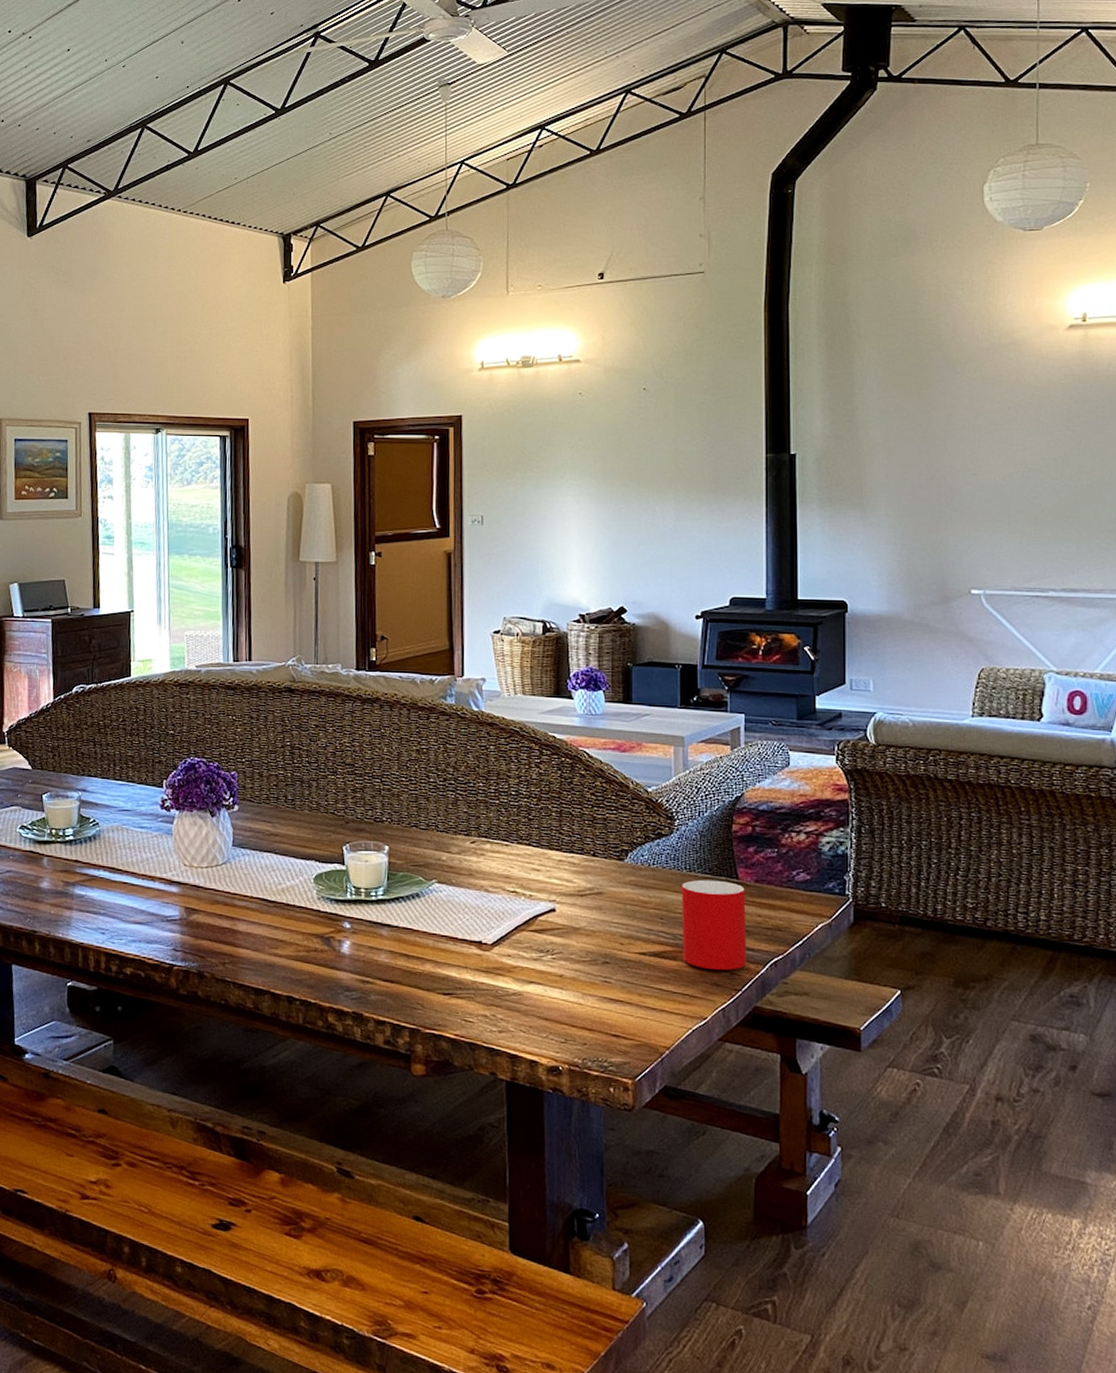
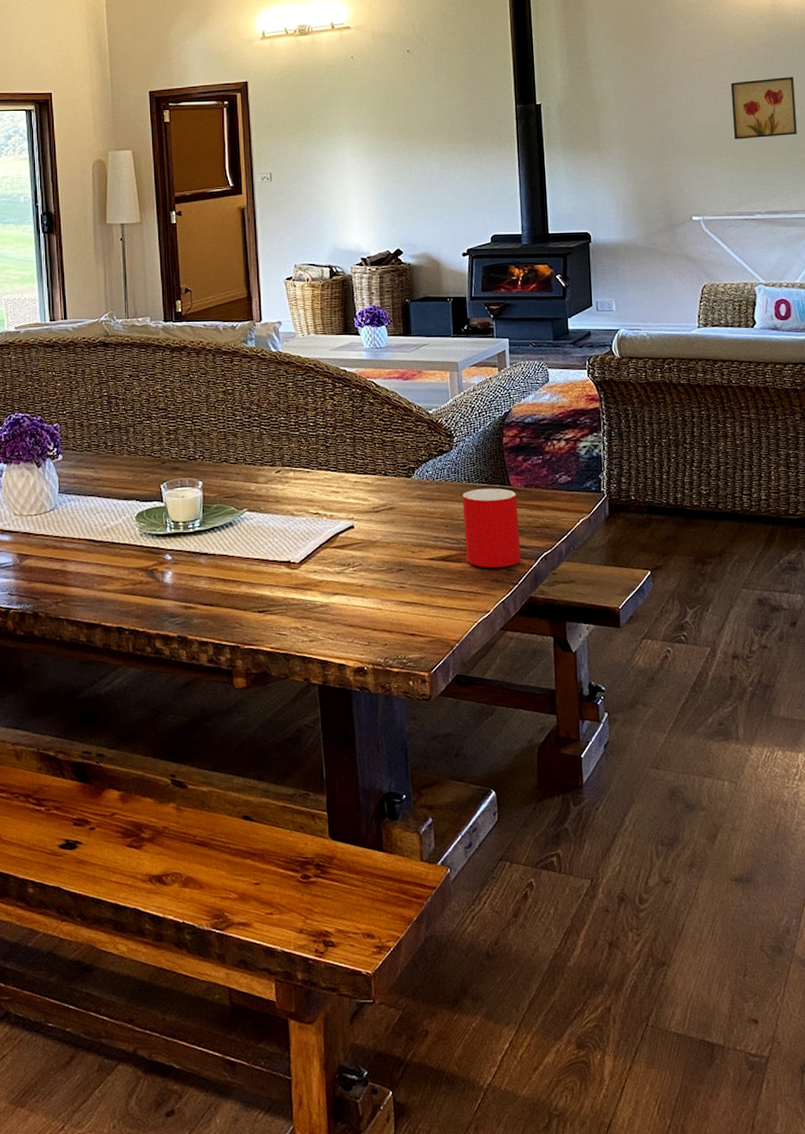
wall art: none [1025,434,1105,505] -> present [730,76,797,140]

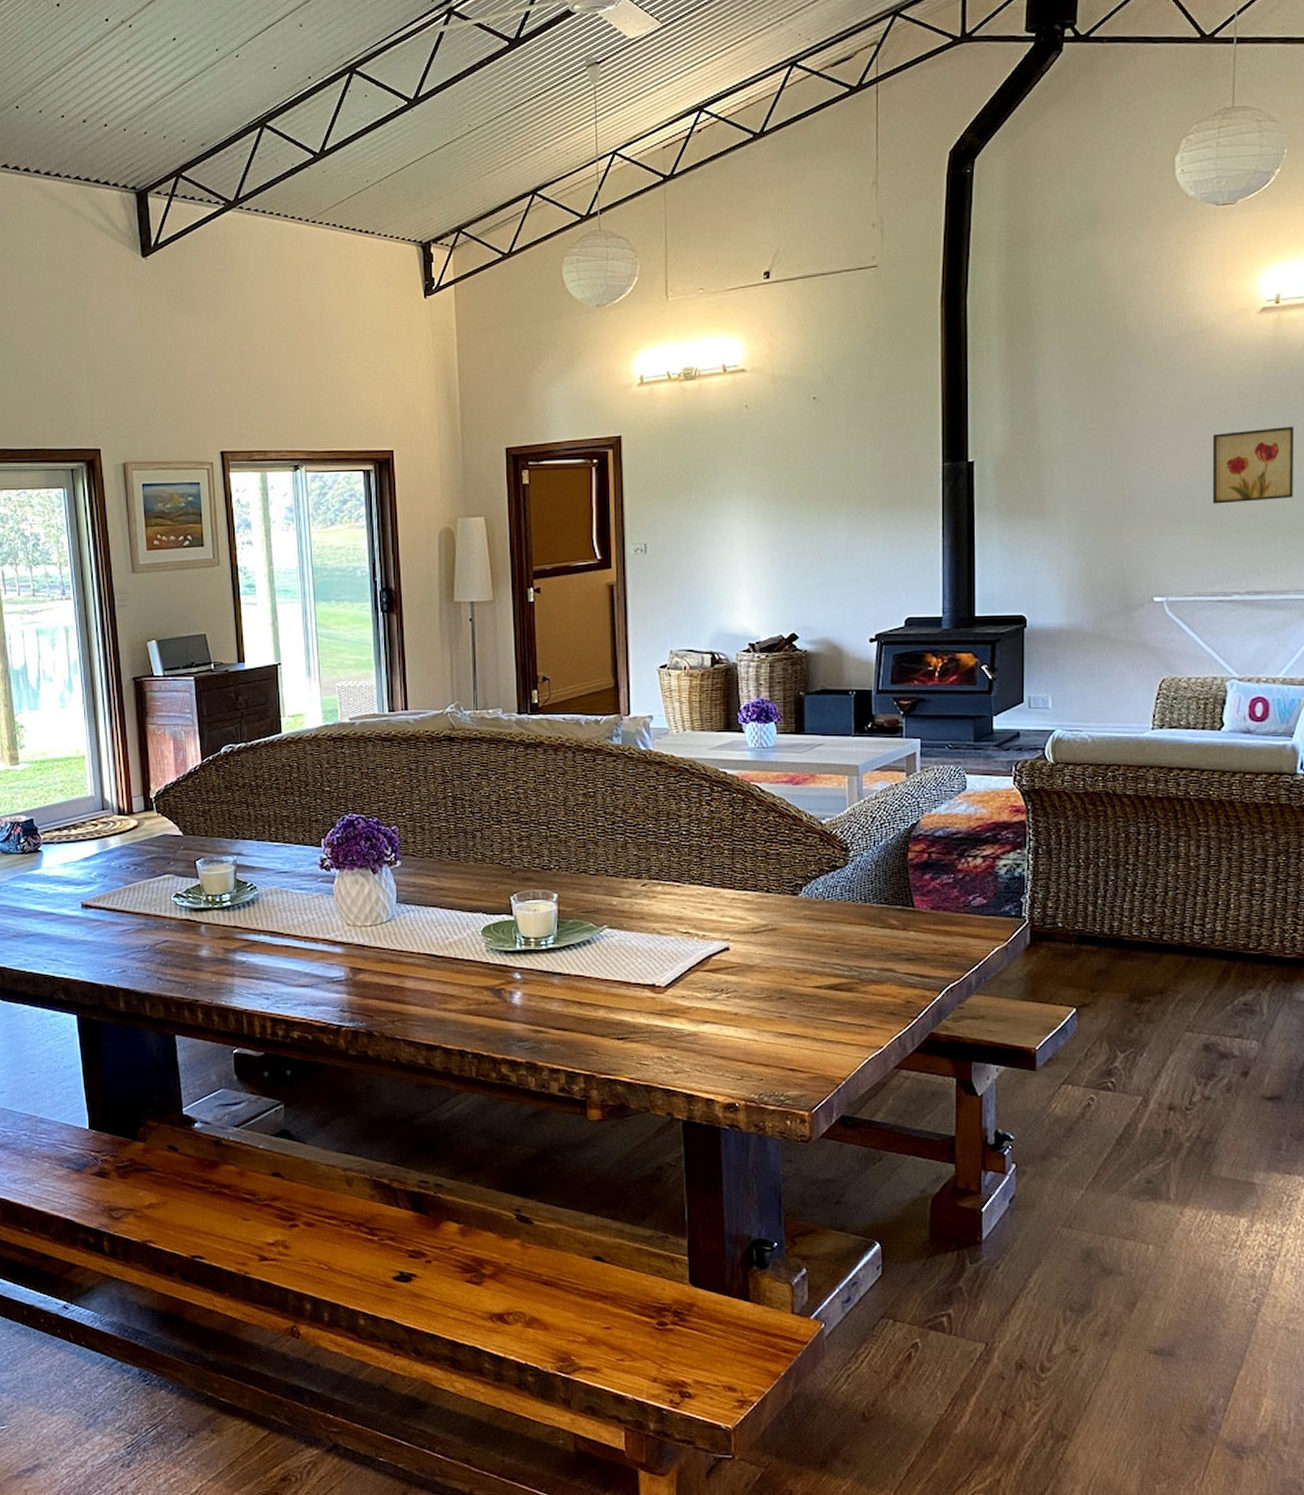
cup: present [462,488,521,568] -> none [856,909,922,1000]

